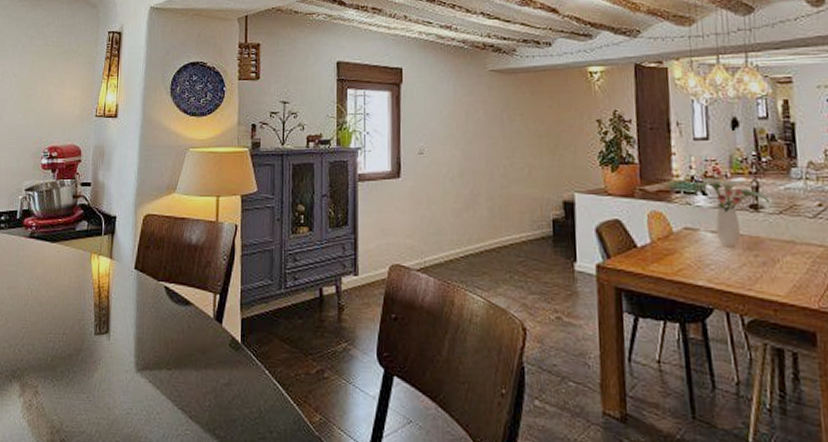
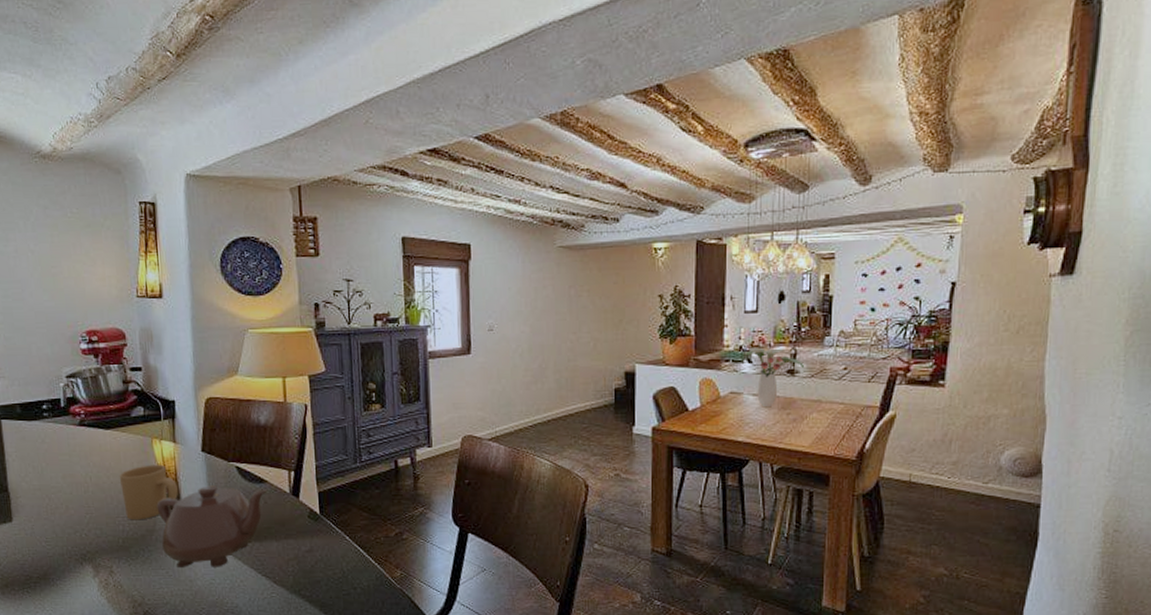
mug: none [56,280,108,338] -> present [119,464,178,520]
teapot: none [86,305,193,396] -> present [156,485,268,567]

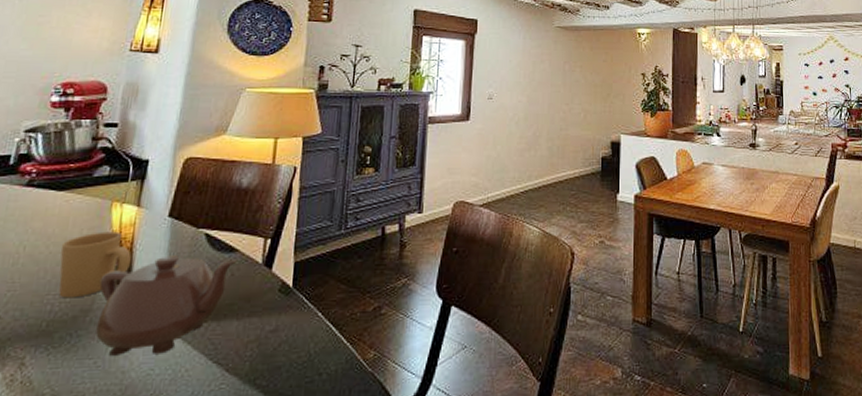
flower arrangement: present [745,347,805,409] -> none [715,122,764,179]

